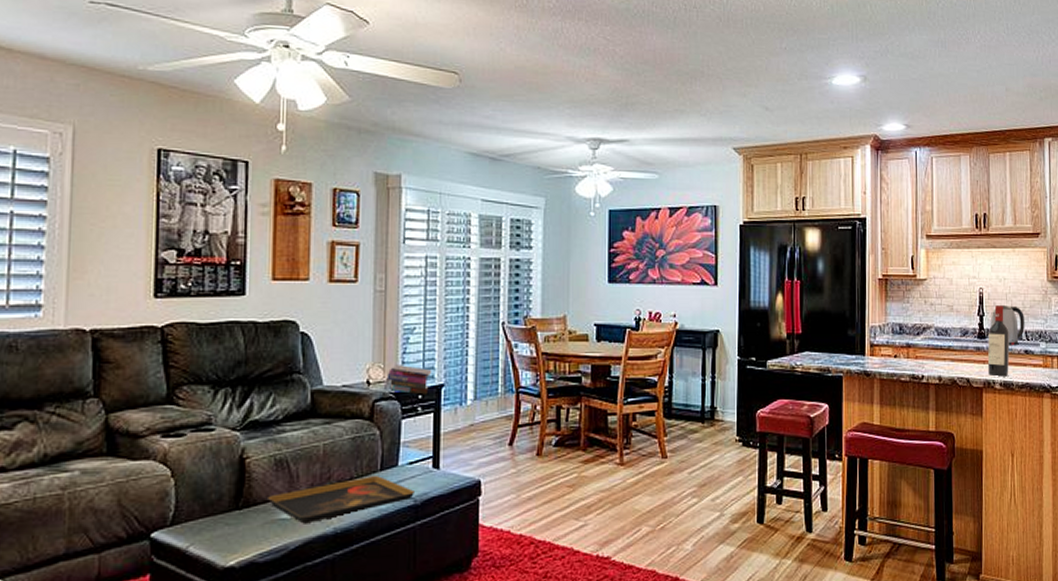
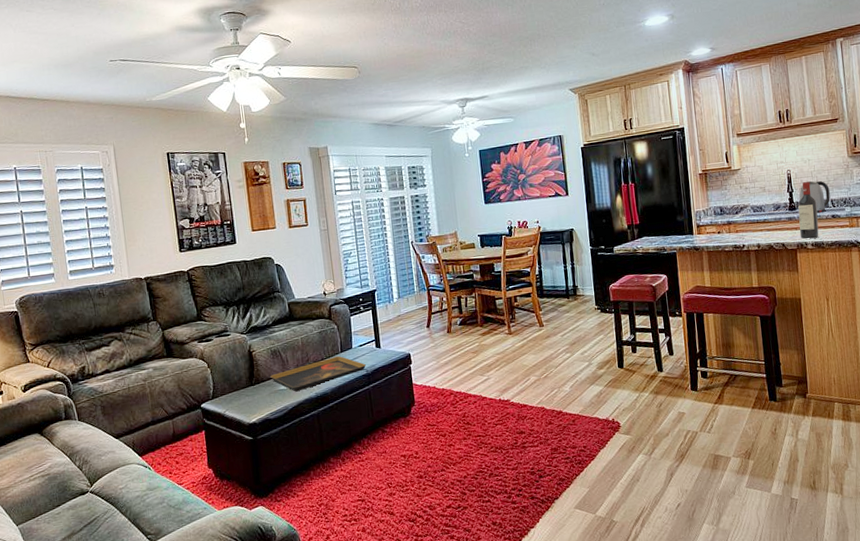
books: present [386,365,432,395] -> none [336,279,367,299]

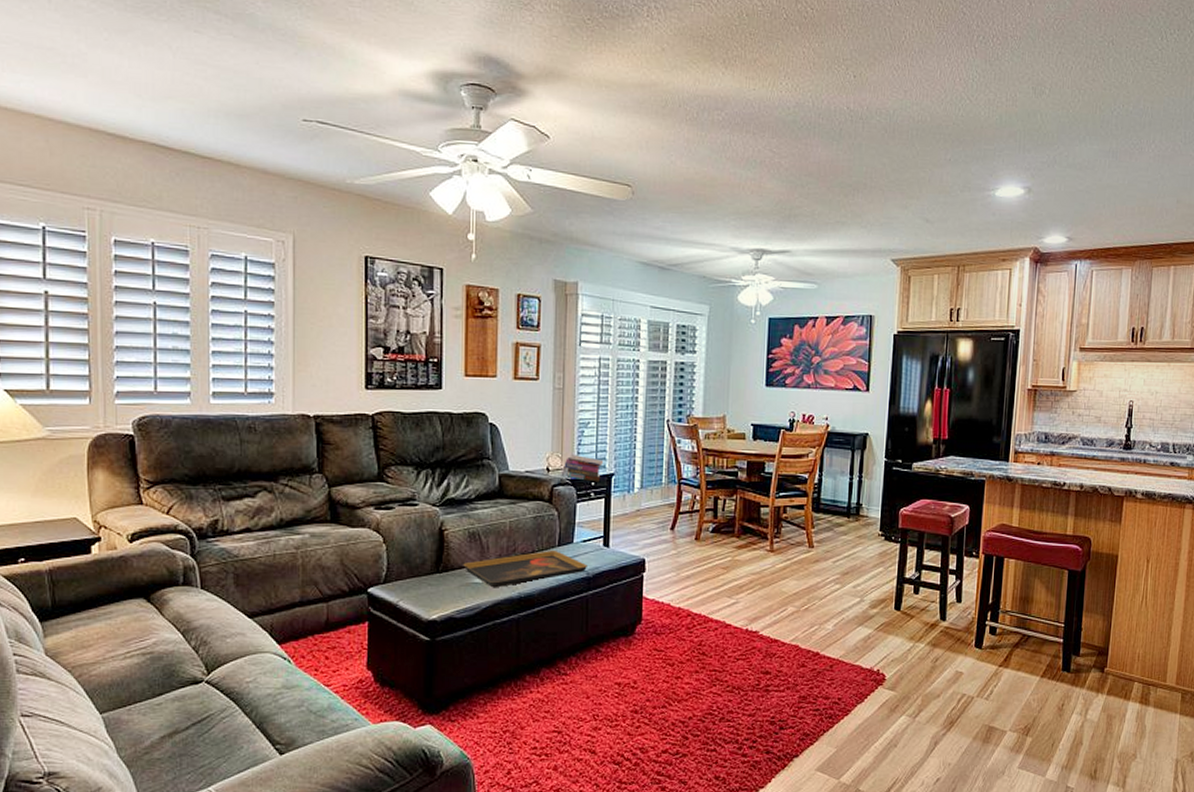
books: none [336,279,367,299] -> present [564,455,604,482]
kettle: present [798,180,830,214] -> none [1137,418,1173,458]
wine bottle: present [798,182,819,239] -> none [1130,418,1156,487]

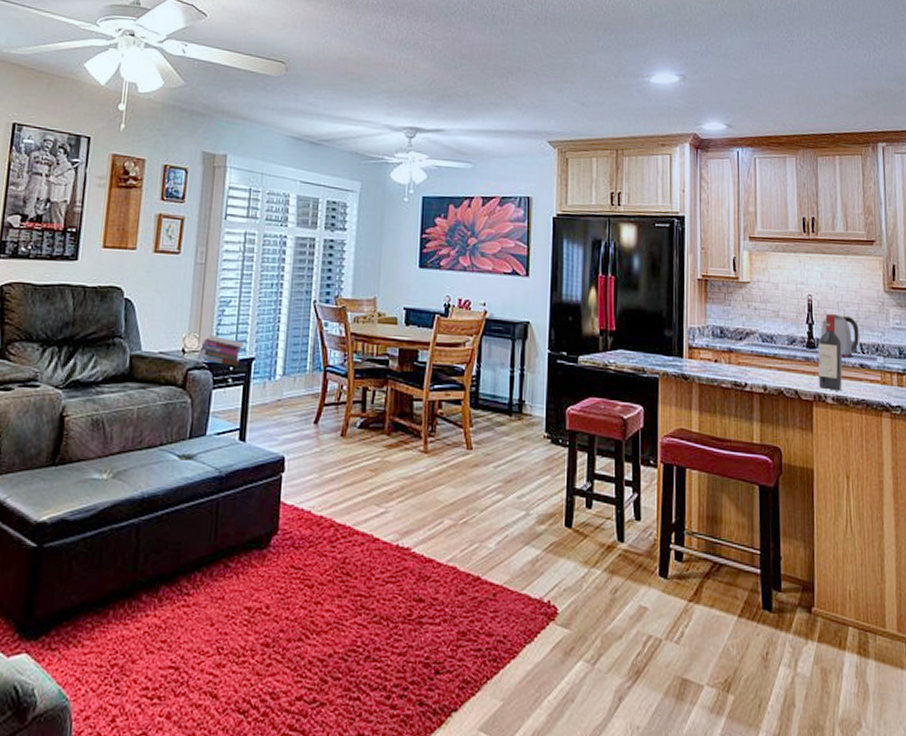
decorative tray: present [463,551,587,588] -> none [82,443,220,486]
wine bottle: none [1130,418,1156,487] -> present [818,314,843,391]
kettle: none [1137,418,1173,458] -> present [820,315,859,359]

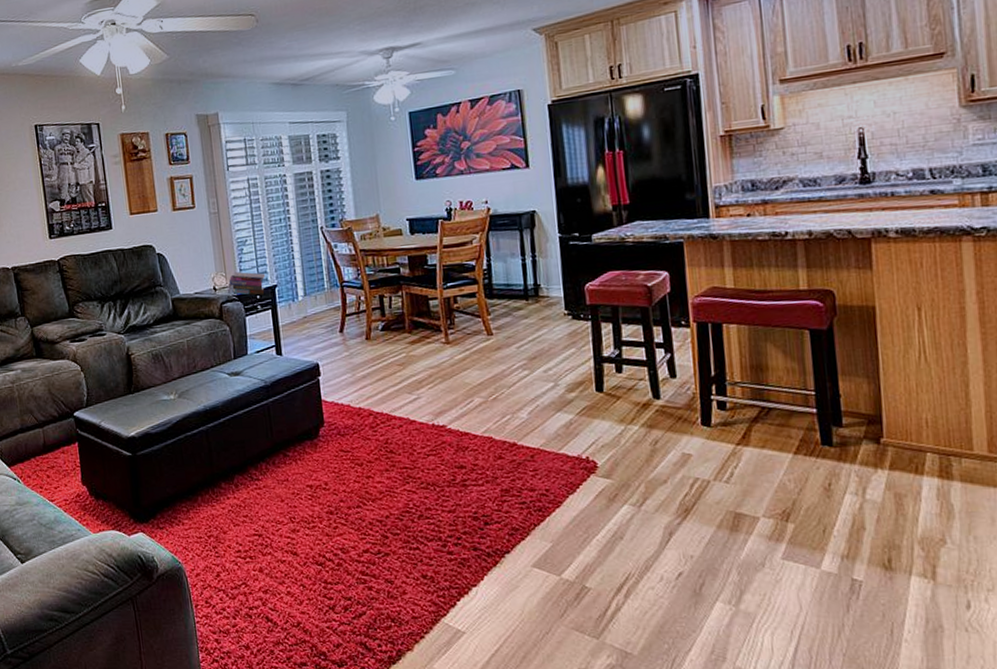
wine bottle: present [818,314,843,391] -> none [874,143,908,225]
kettle: present [820,315,859,359] -> none [876,141,928,189]

